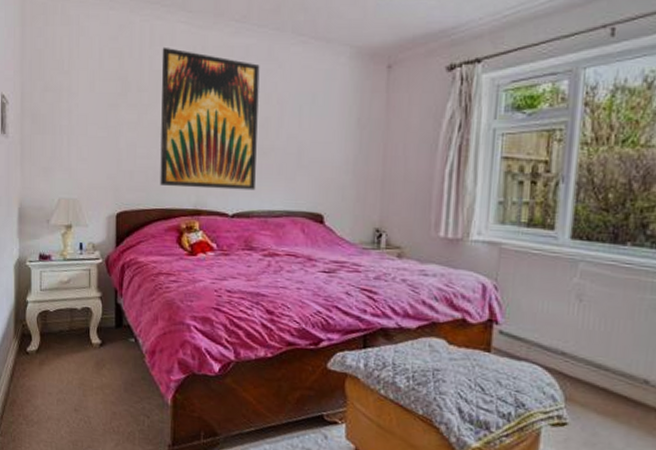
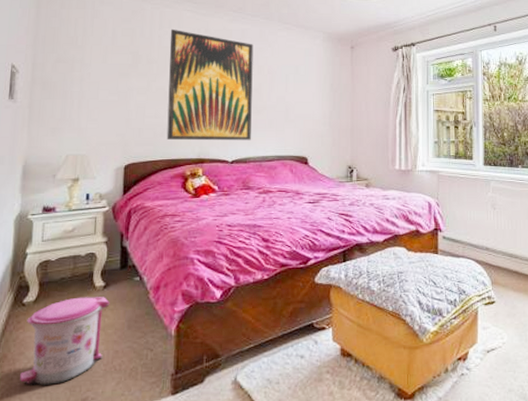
trash can: none [28,352,107,436] -> present [20,297,110,386]

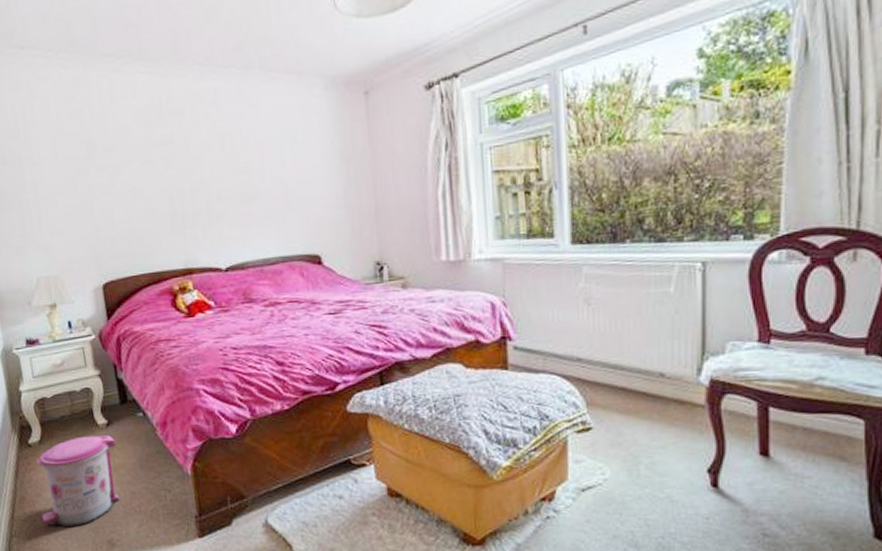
wall art: present [166,28,254,141] -> none [124,101,246,248]

